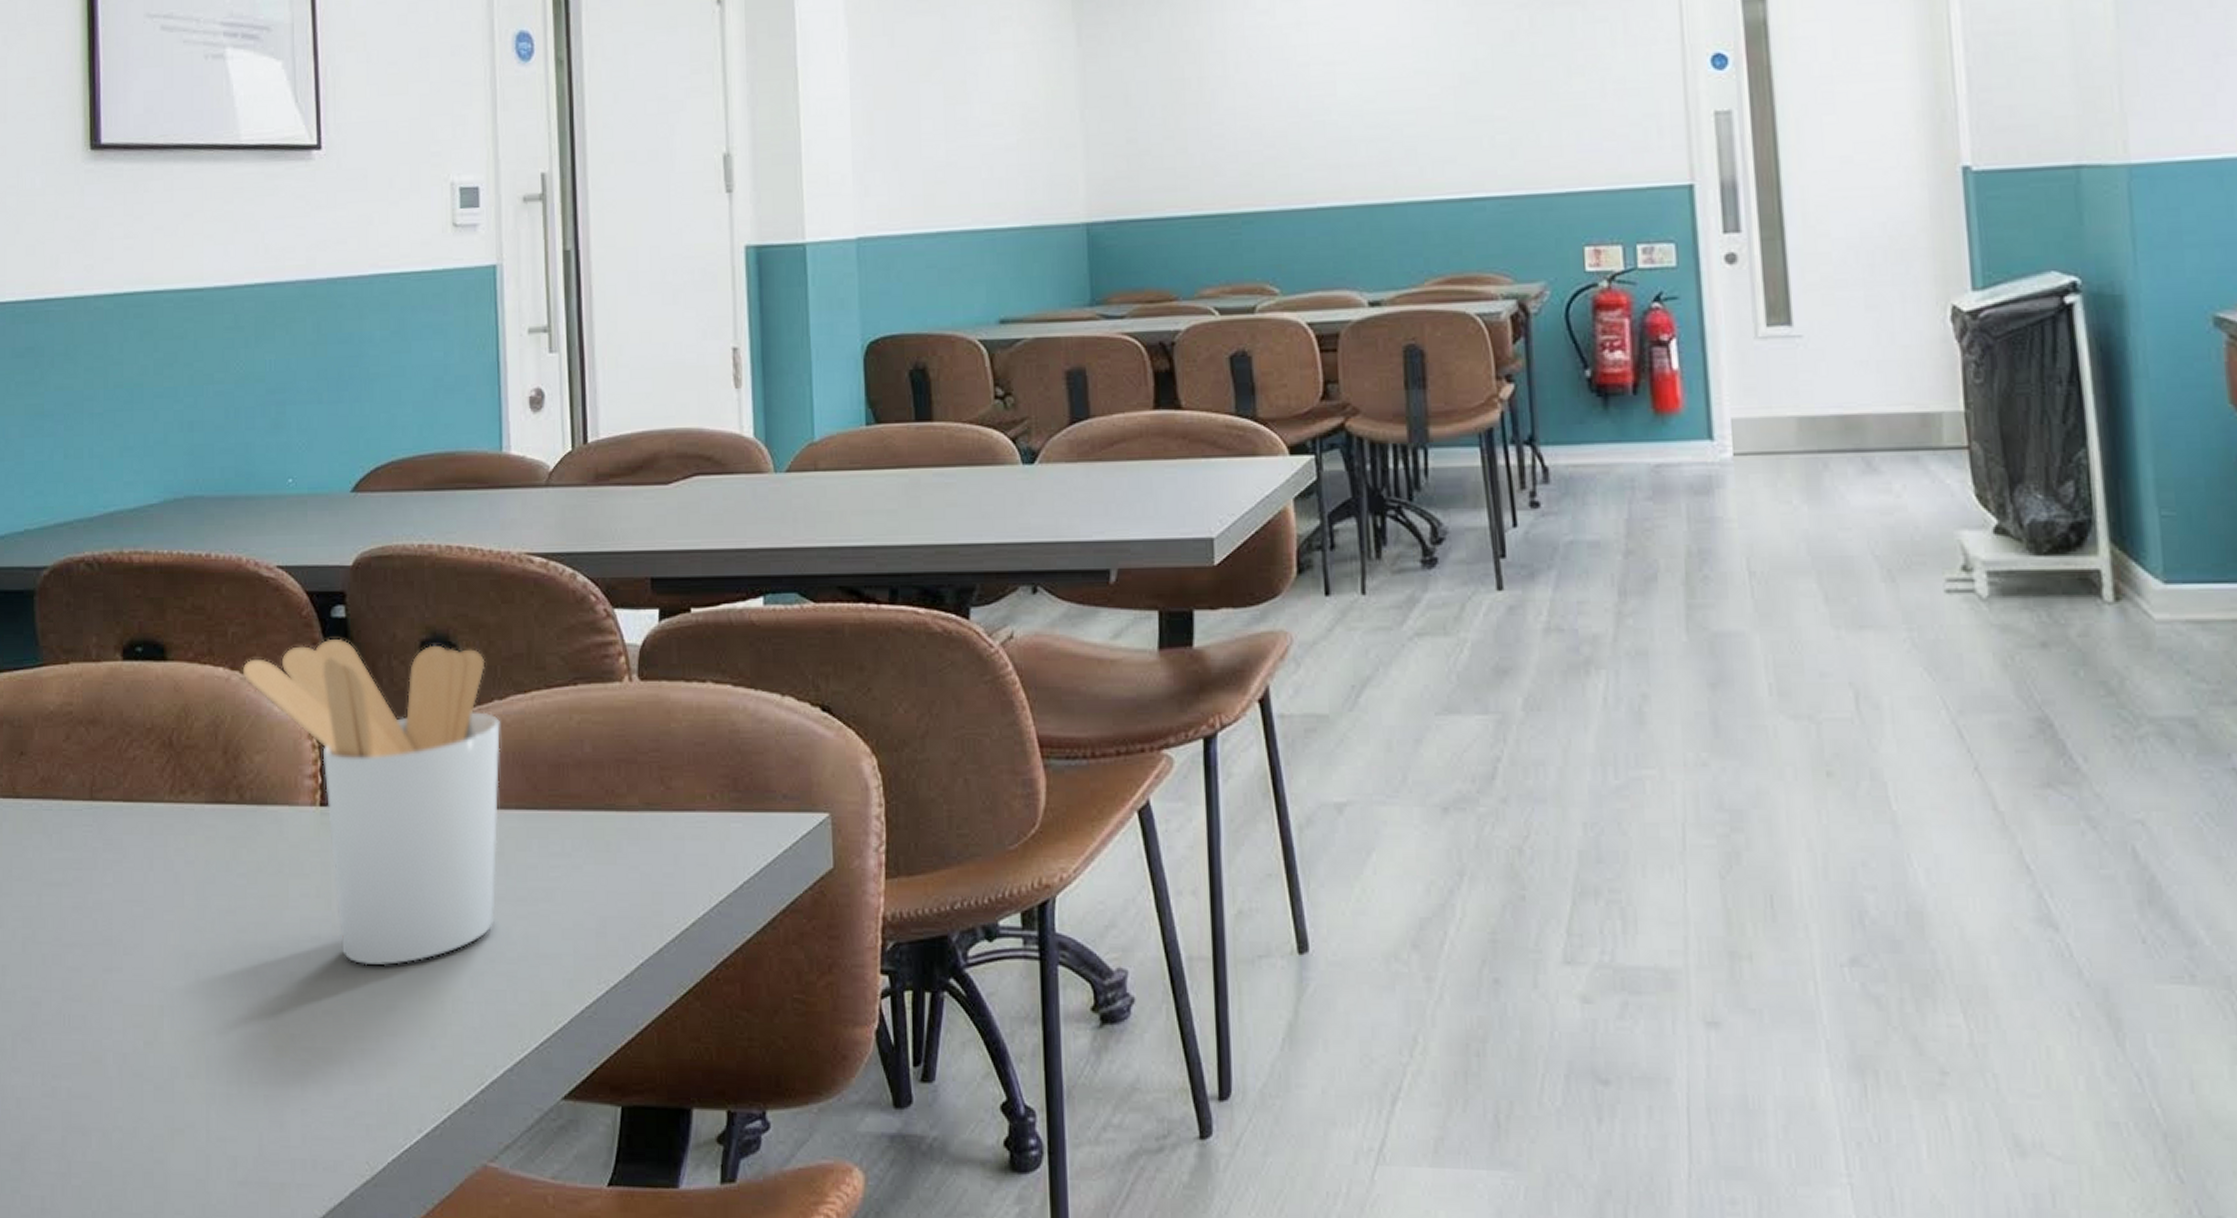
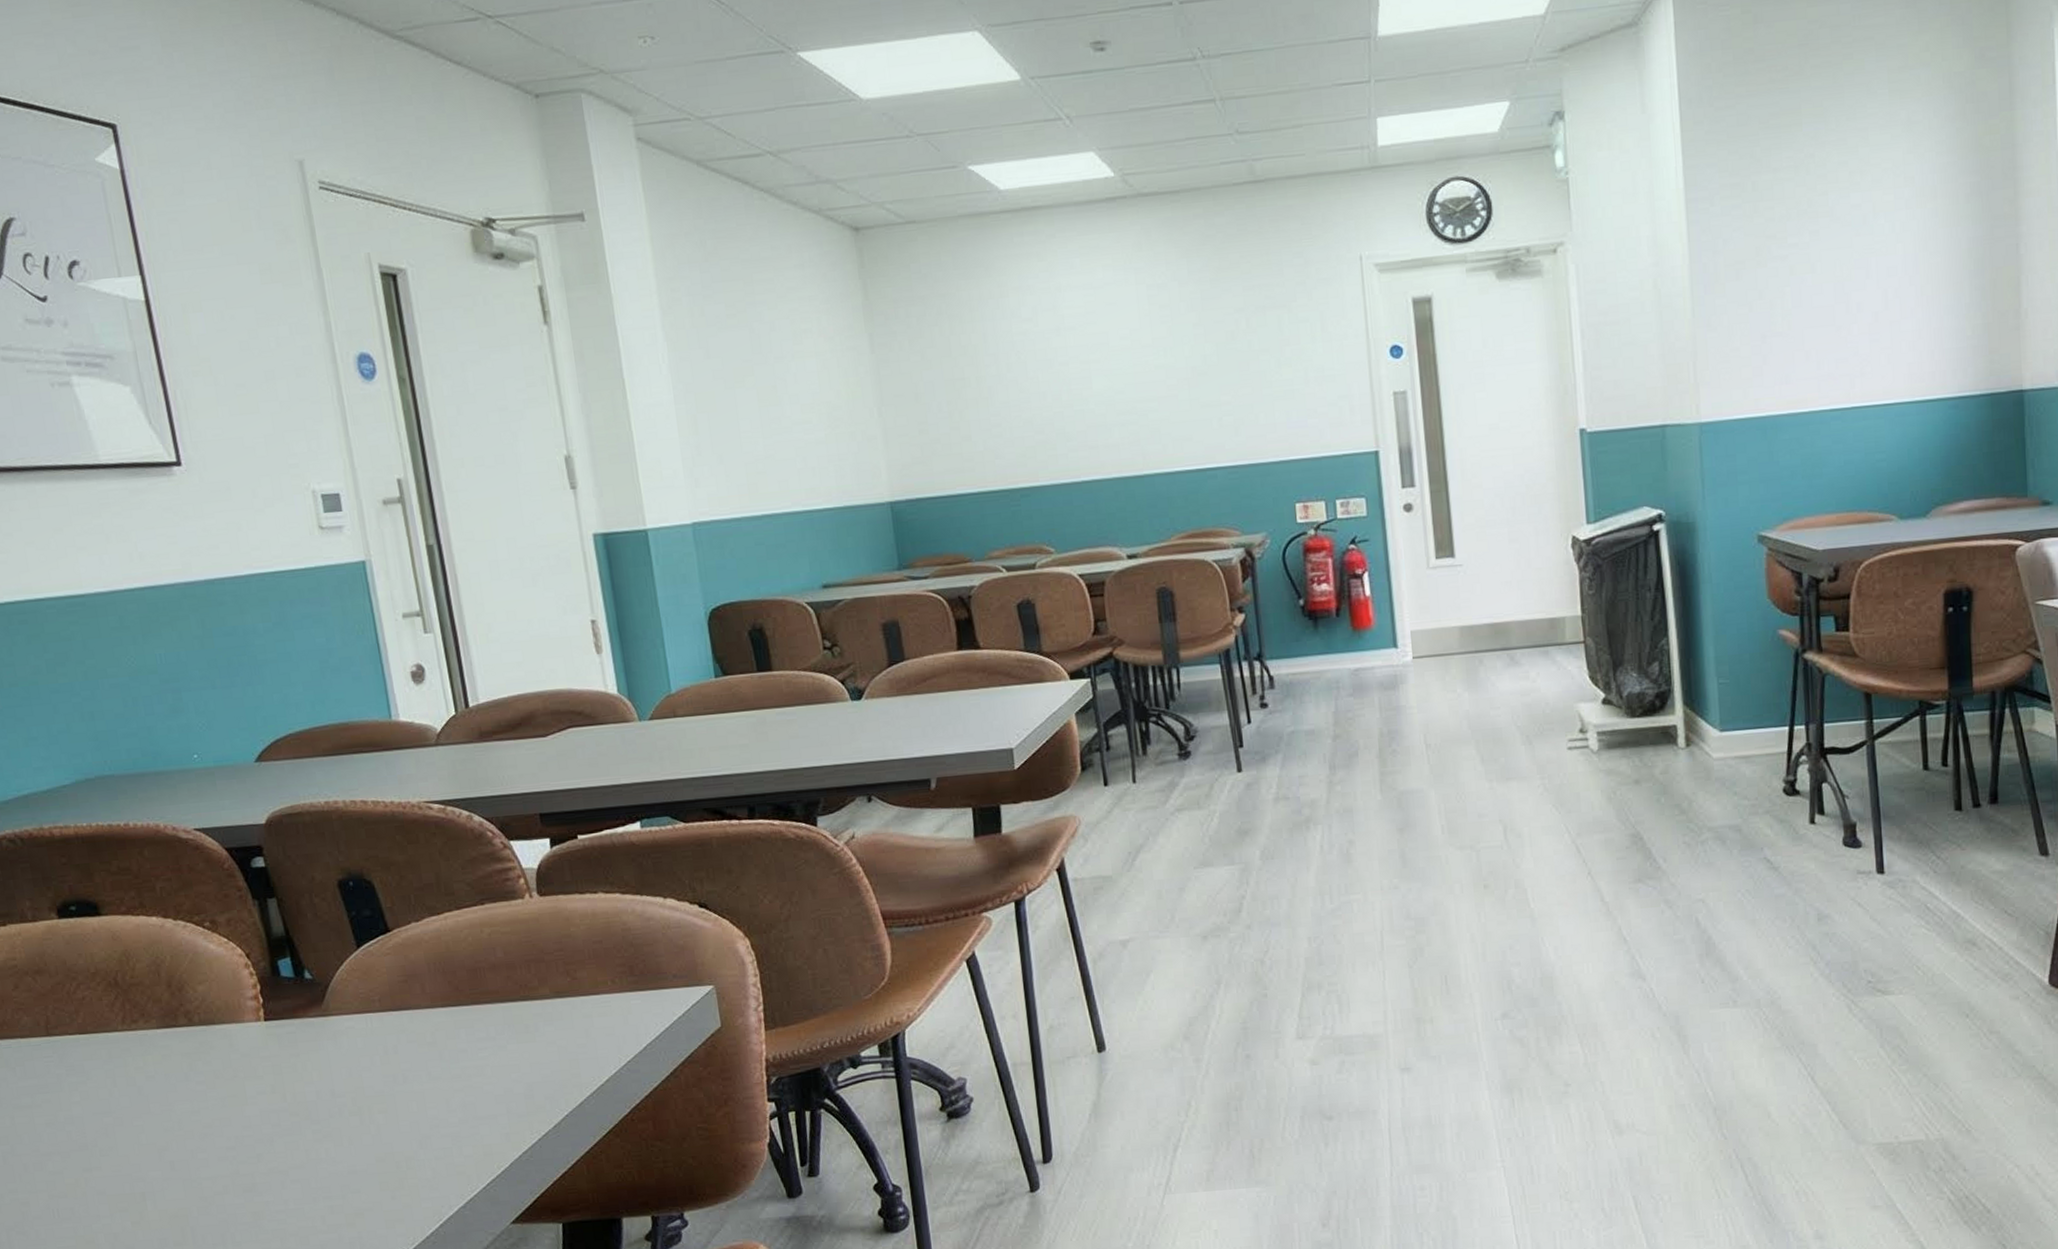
utensil holder: present [242,638,500,966] -> none [174,883,435,1142]

